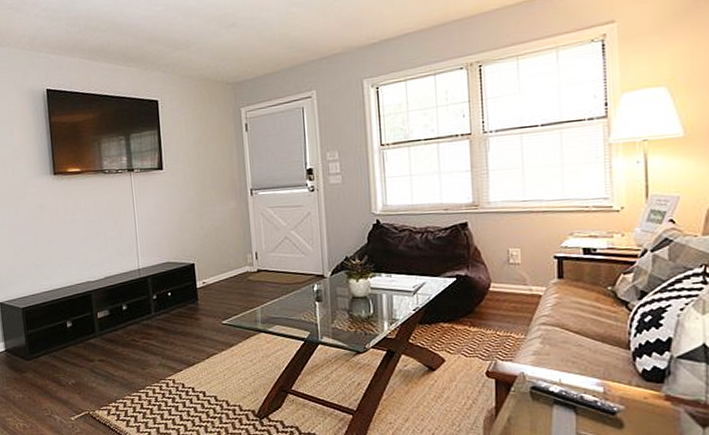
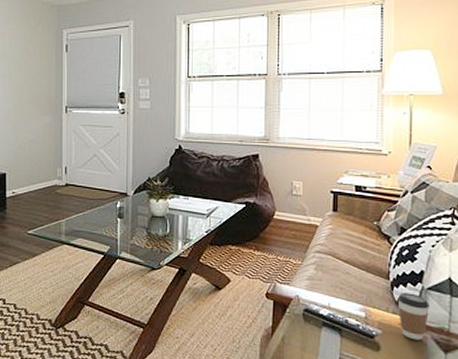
coffee cup: none [641,363,681,415] -> present [397,293,429,340]

